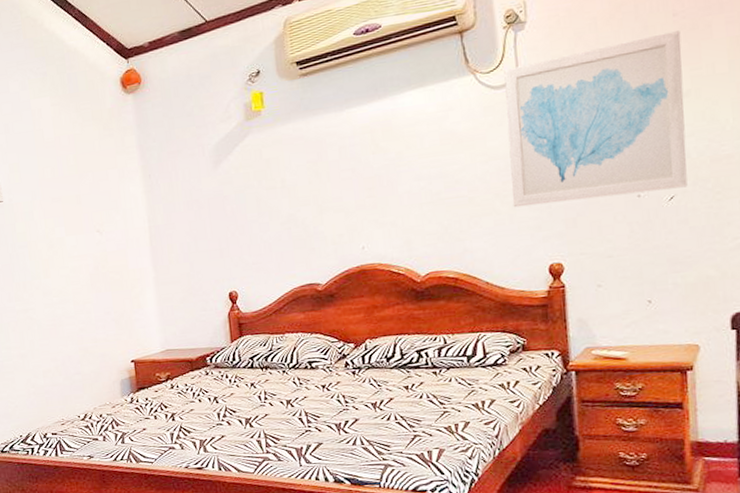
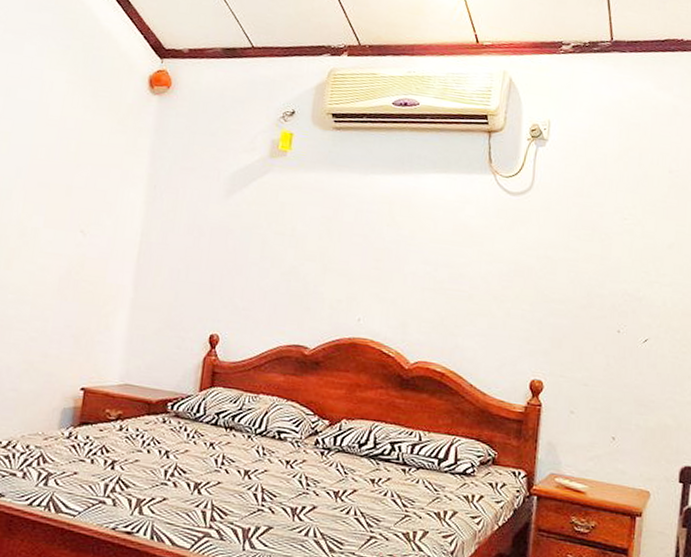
wall art: present [504,31,688,208] -> none [508,178,673,334]

